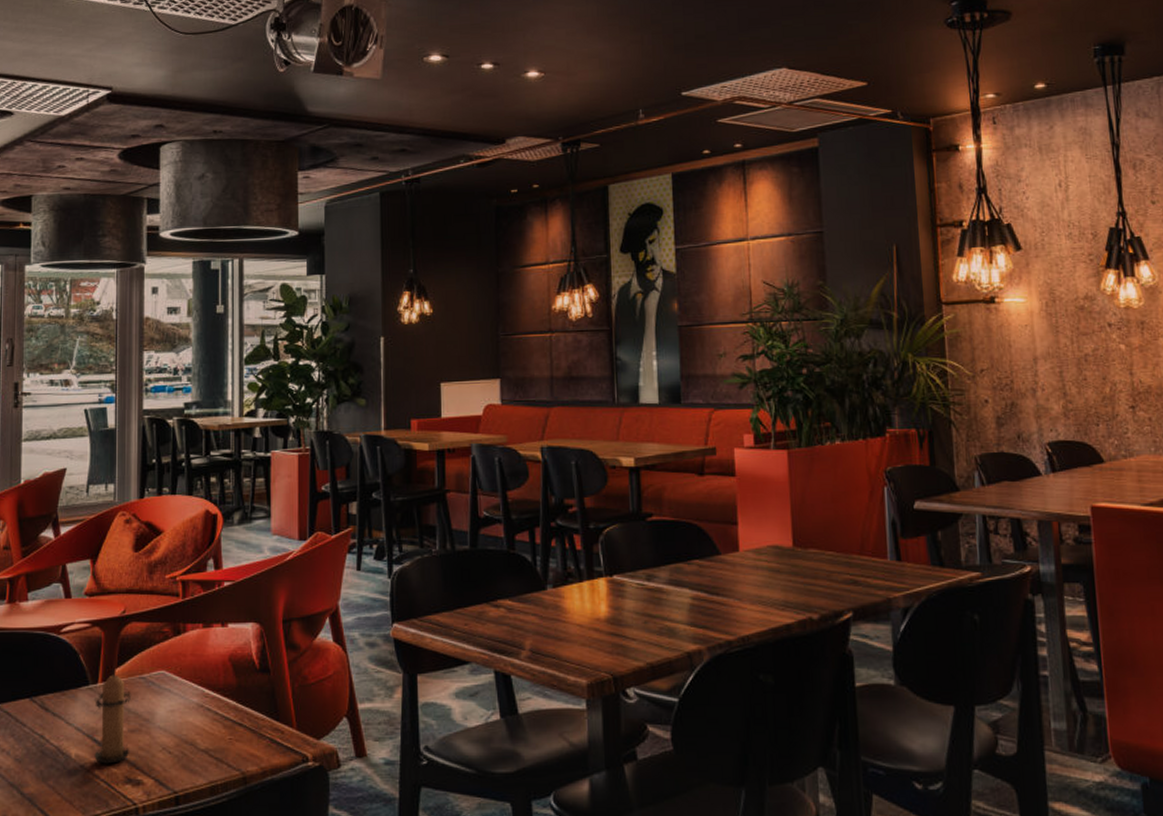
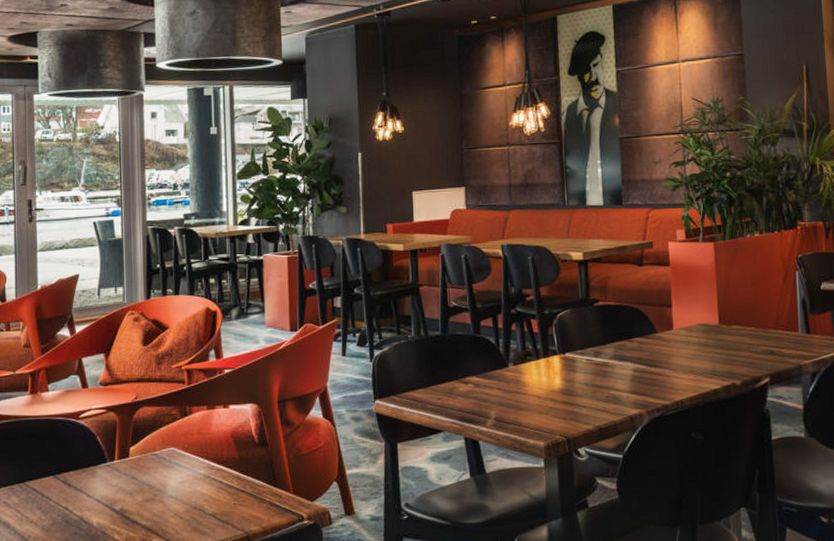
candle: present [94,669,132,764] -> none [112,448,146,530]

